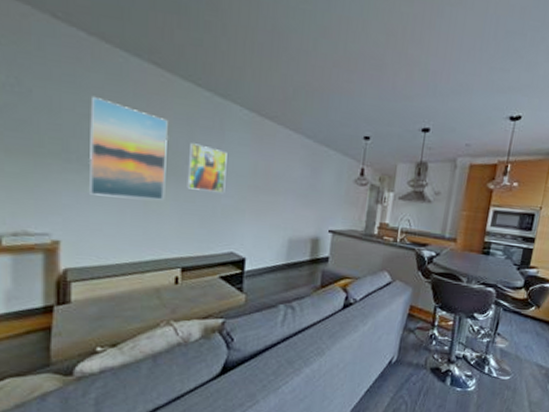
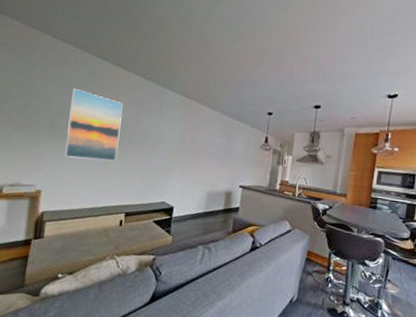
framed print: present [187,143,227,193] -> none [133,119,164,156]

